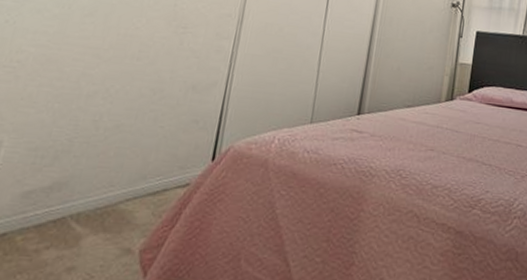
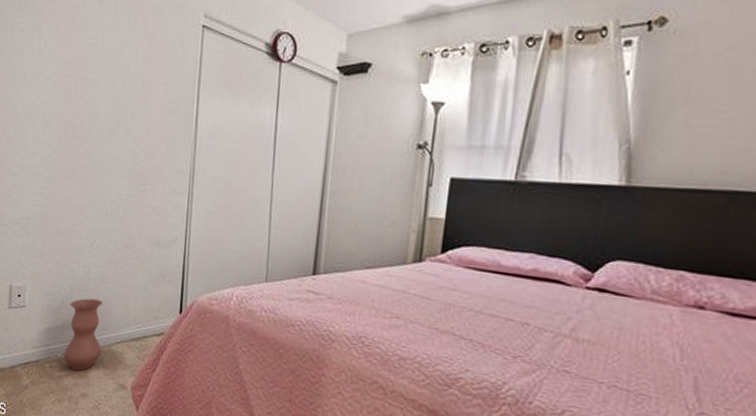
vase: none [47,151,113,240] -> present [64,298,102,371]

